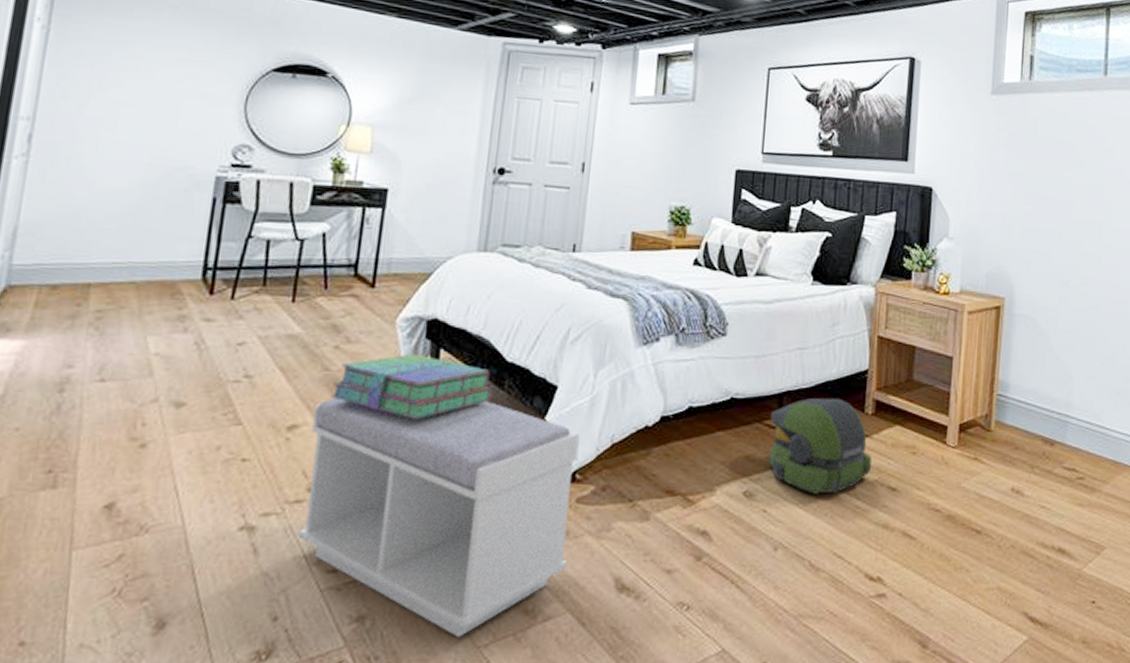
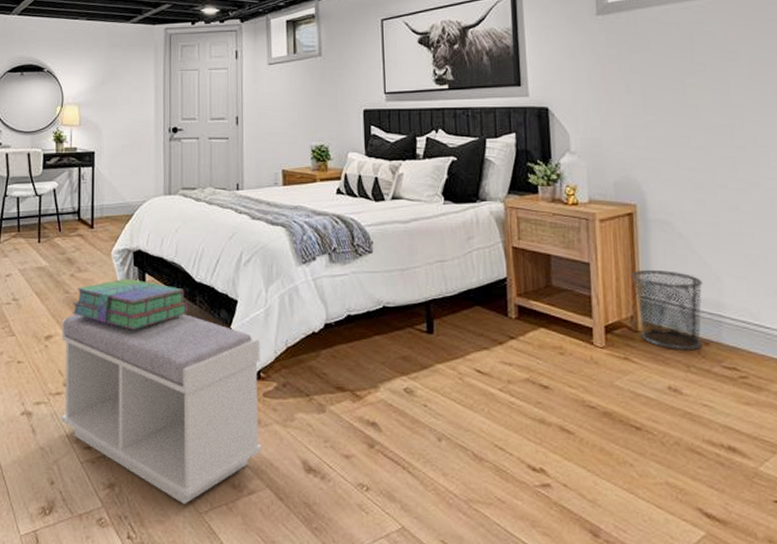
backpack: present [768,397,873,494] -> none [420,304,522,391]
waste bin: none [992,366,1056,451] -> present [632,269,703,351]

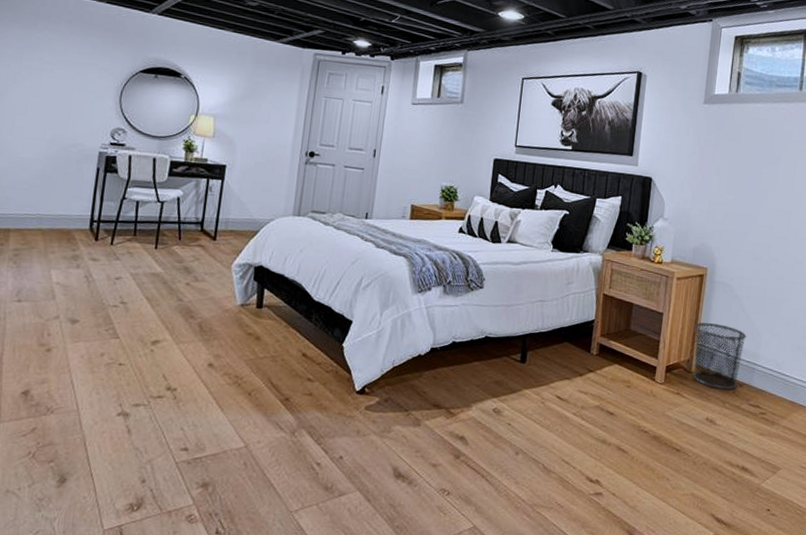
bench: present [61,314,262,504] -> none [159,321,369,504]
stack of books: present [72,278,187,330] -> none [184,291,303,341]

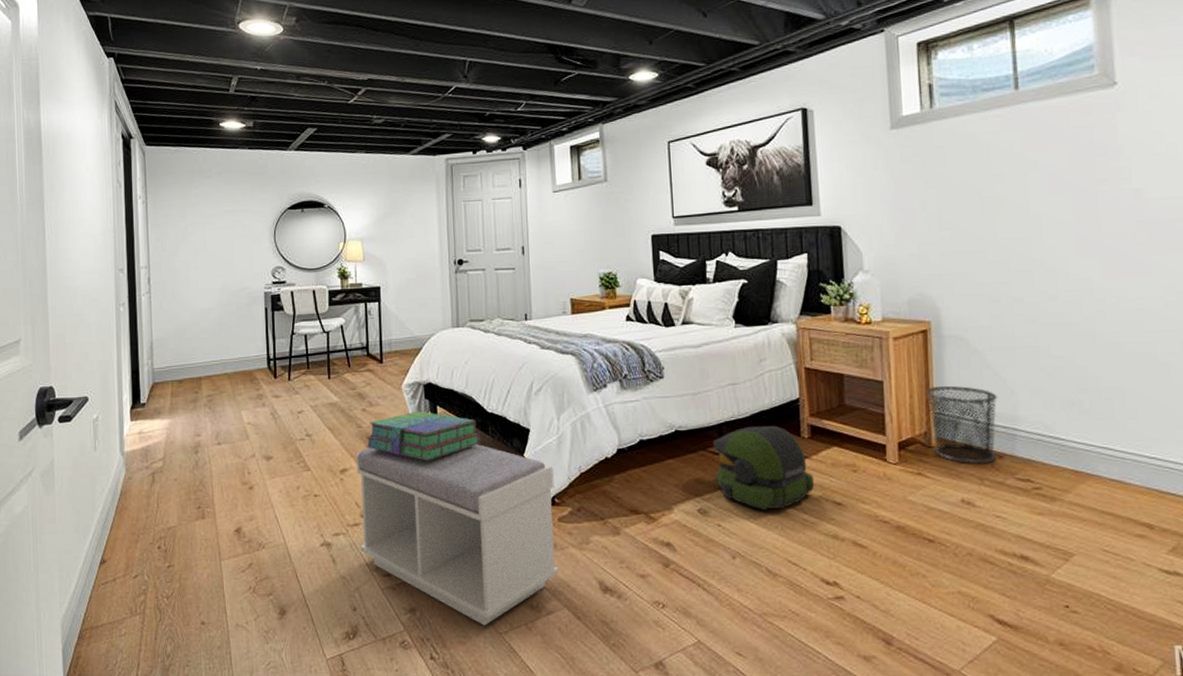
bench: none [159,321,369,504] -> present [355,444,559,626]
stack of books: none [184,291,303,341] -> present [365,411,480,461]
backpack: none [513,340,596,415] -> present [712,425,815,510]

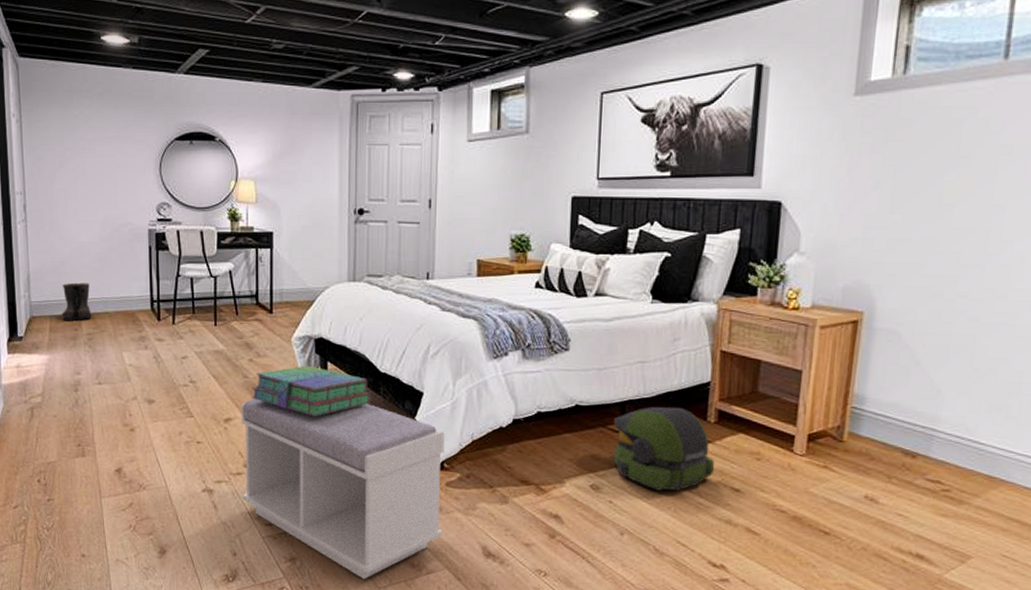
boots: none [183,346,212,385] -> present [62,282,92,321]
waste bin: present [926,385,997,464] -> none [844,379,922,462]

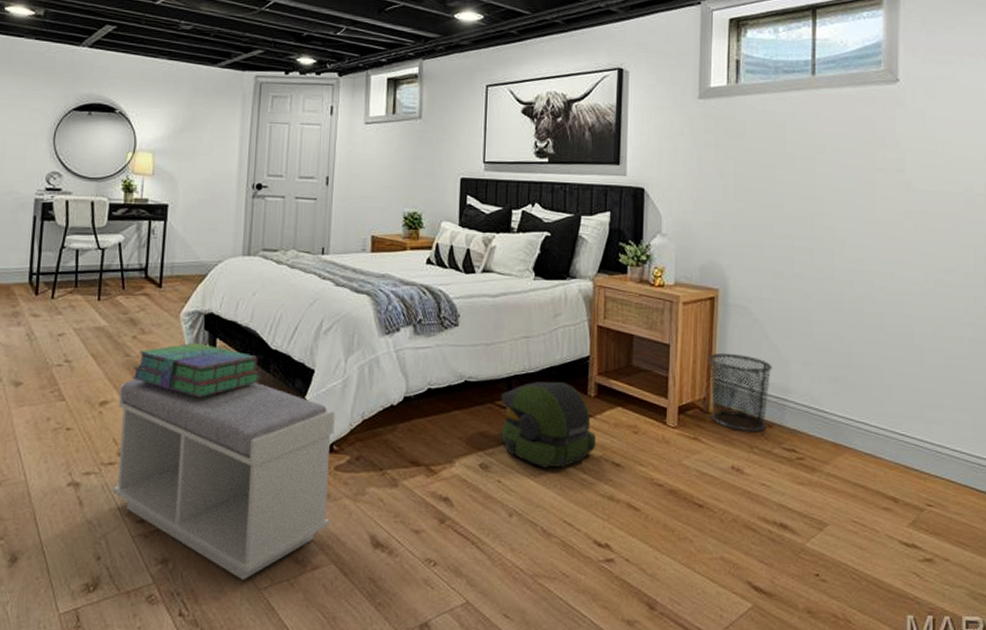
waste bin: none [844,379,922,462] -> present [708,352,772,432]

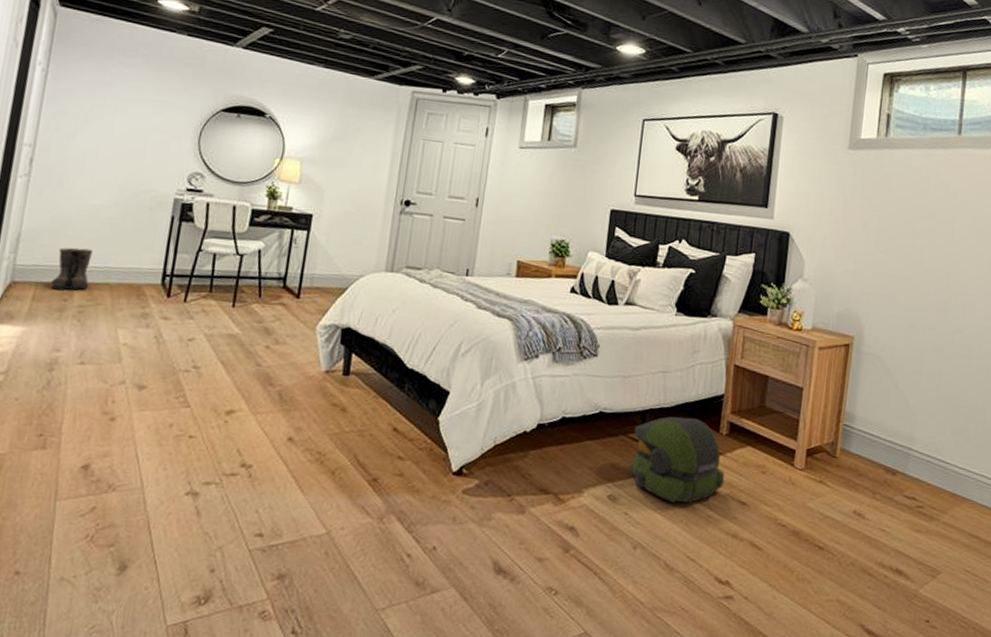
bench: present [112,379,335,580] -> none [232,389,468,600]
stack of books: present [132,342,260,398] -> none [262,356,394,413]
waste bin: present [708,352,772,432] -> none [837,399,900,479]

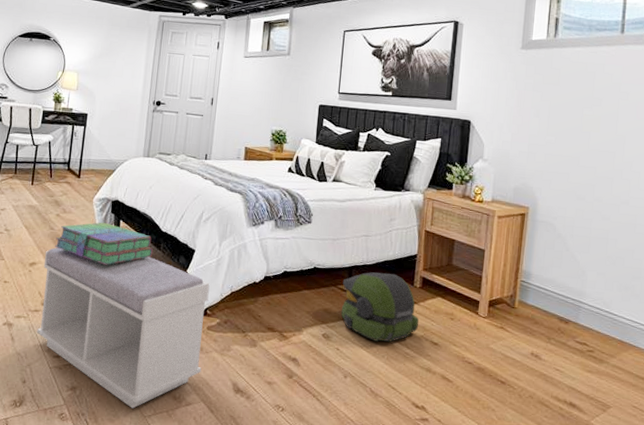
bench: none [232,389,468,600] -> present [36,247,210,409]
stack of books: none [262,356,394,413] -> present [55,222,153,265]

